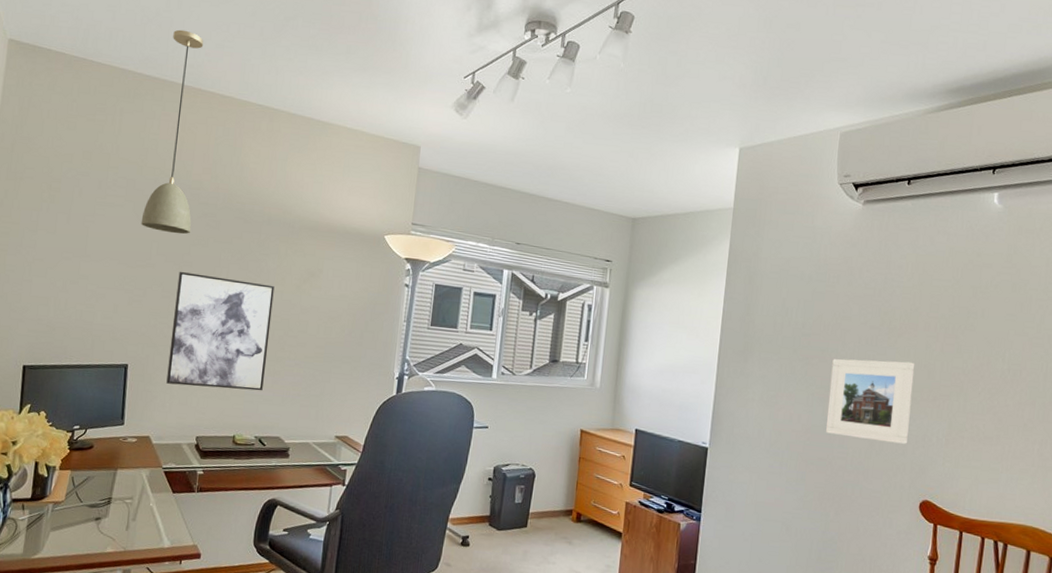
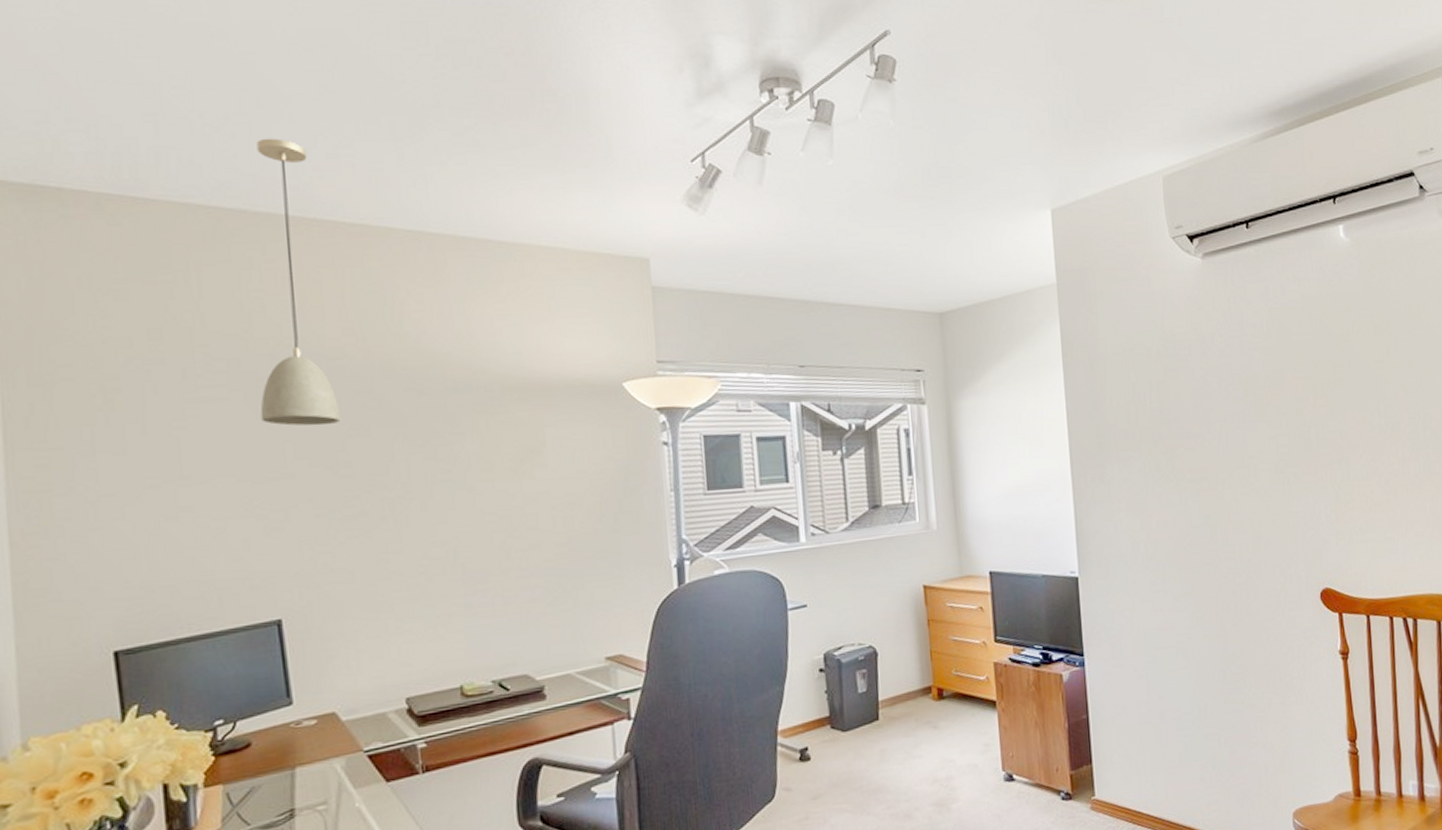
wall art: present [166,271,275,391] -> none [334,473,491,635]
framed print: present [825,358,915,444] -> none [1199,433,1295,533]

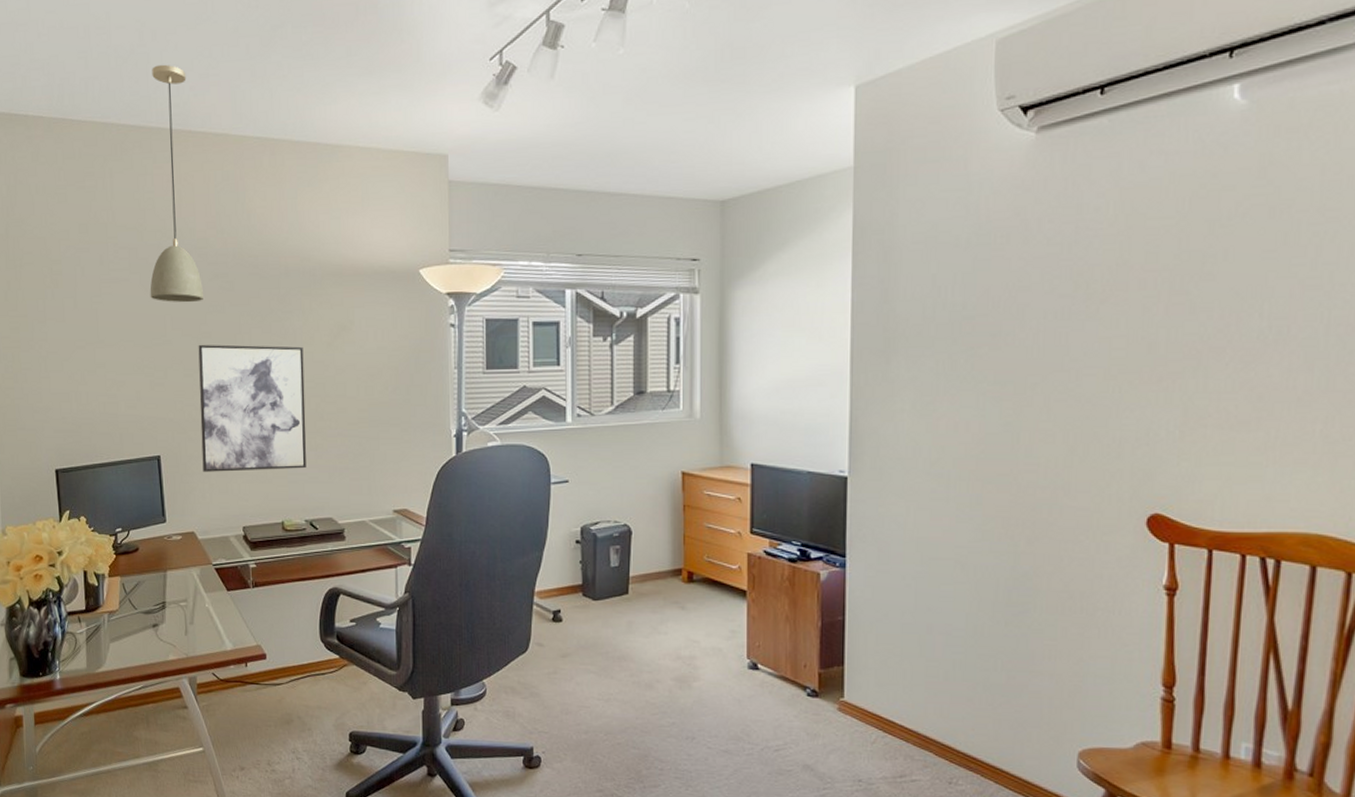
wall art: none [334,473,491,635] -> present [198,344,306,472]

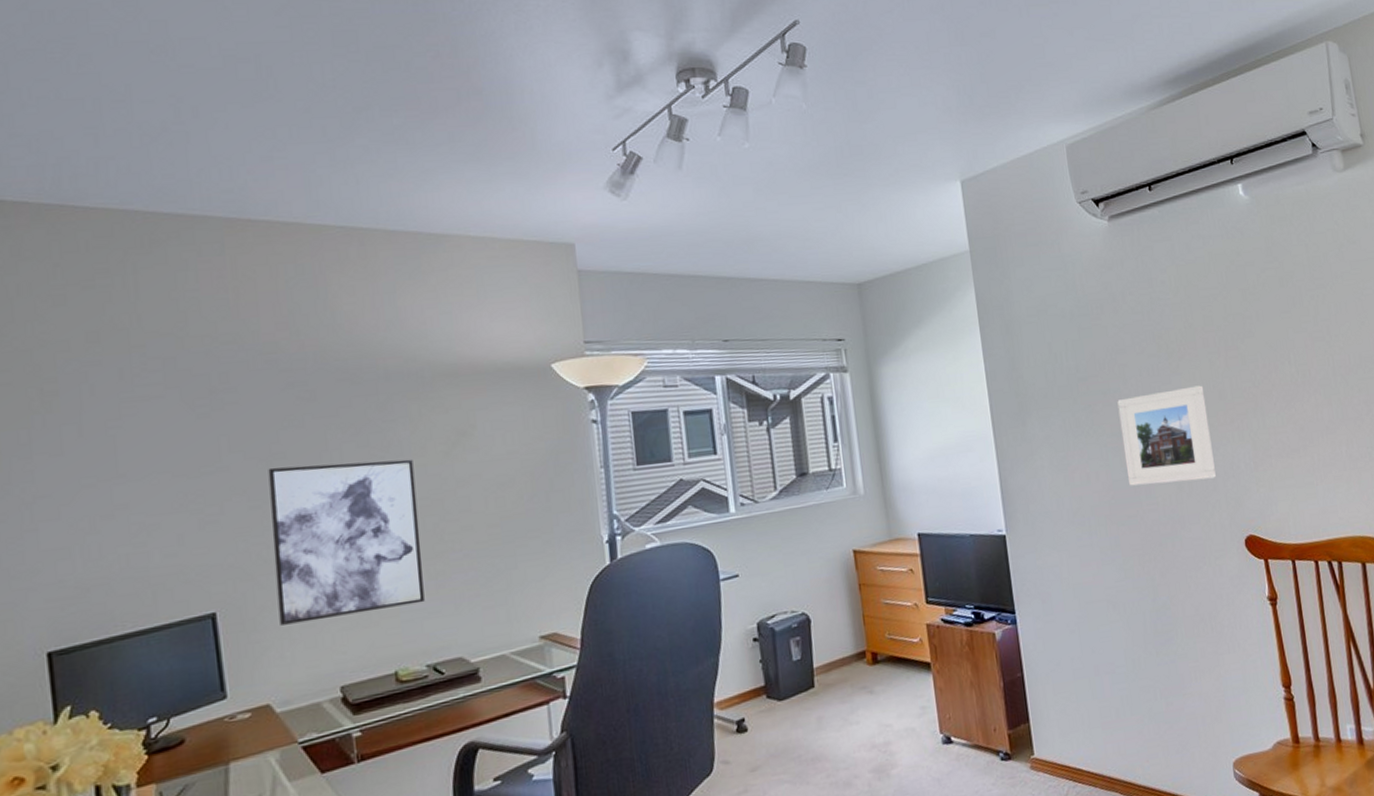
light fixture: present [150,64,204,303] -> none [193,144,275,420]
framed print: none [1005,335,1128,444] -> present [1117,385,1216,486]

